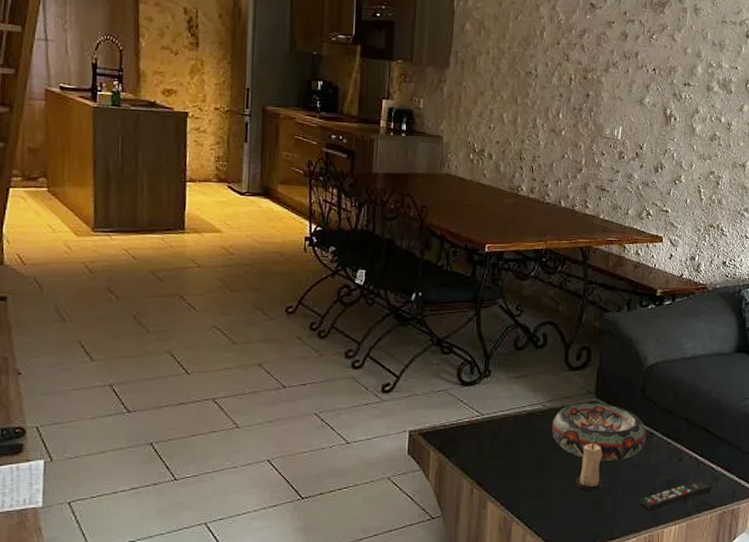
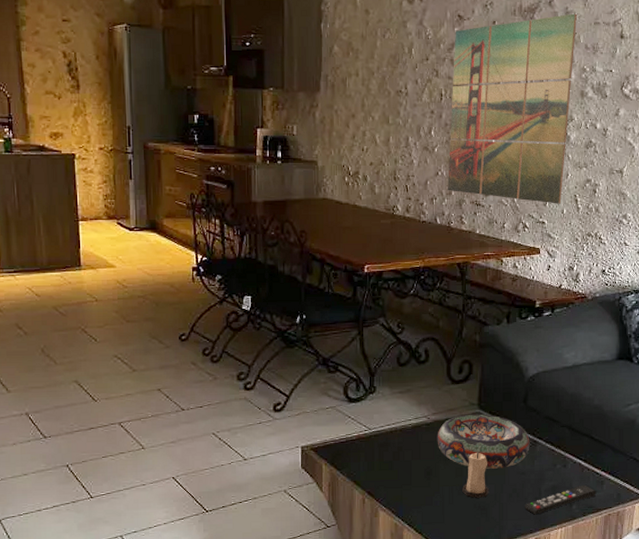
wall art: none [573,10,705,194] -> present [448,13,577,204]

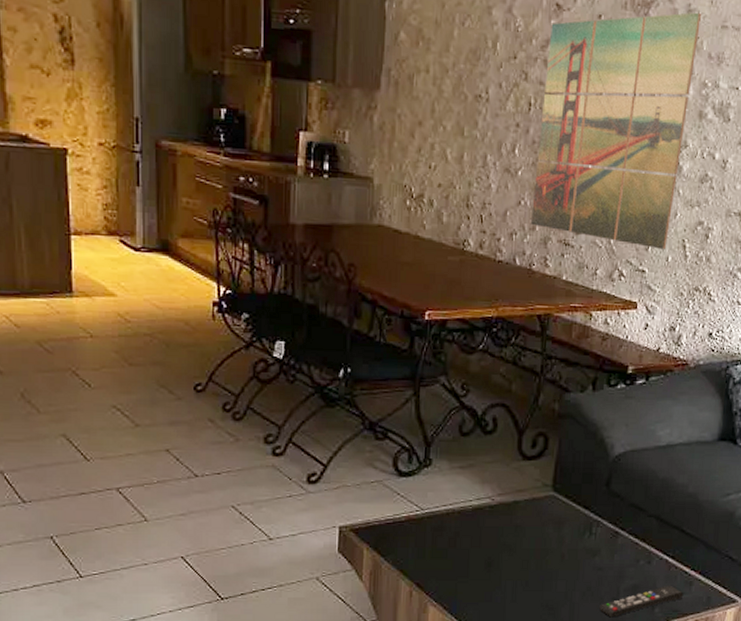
decorative bowl: present [437,414,530,469] -> none [501,497,611,562]
candle: present [462,452,490,498] -> none [528,542,560,596]

